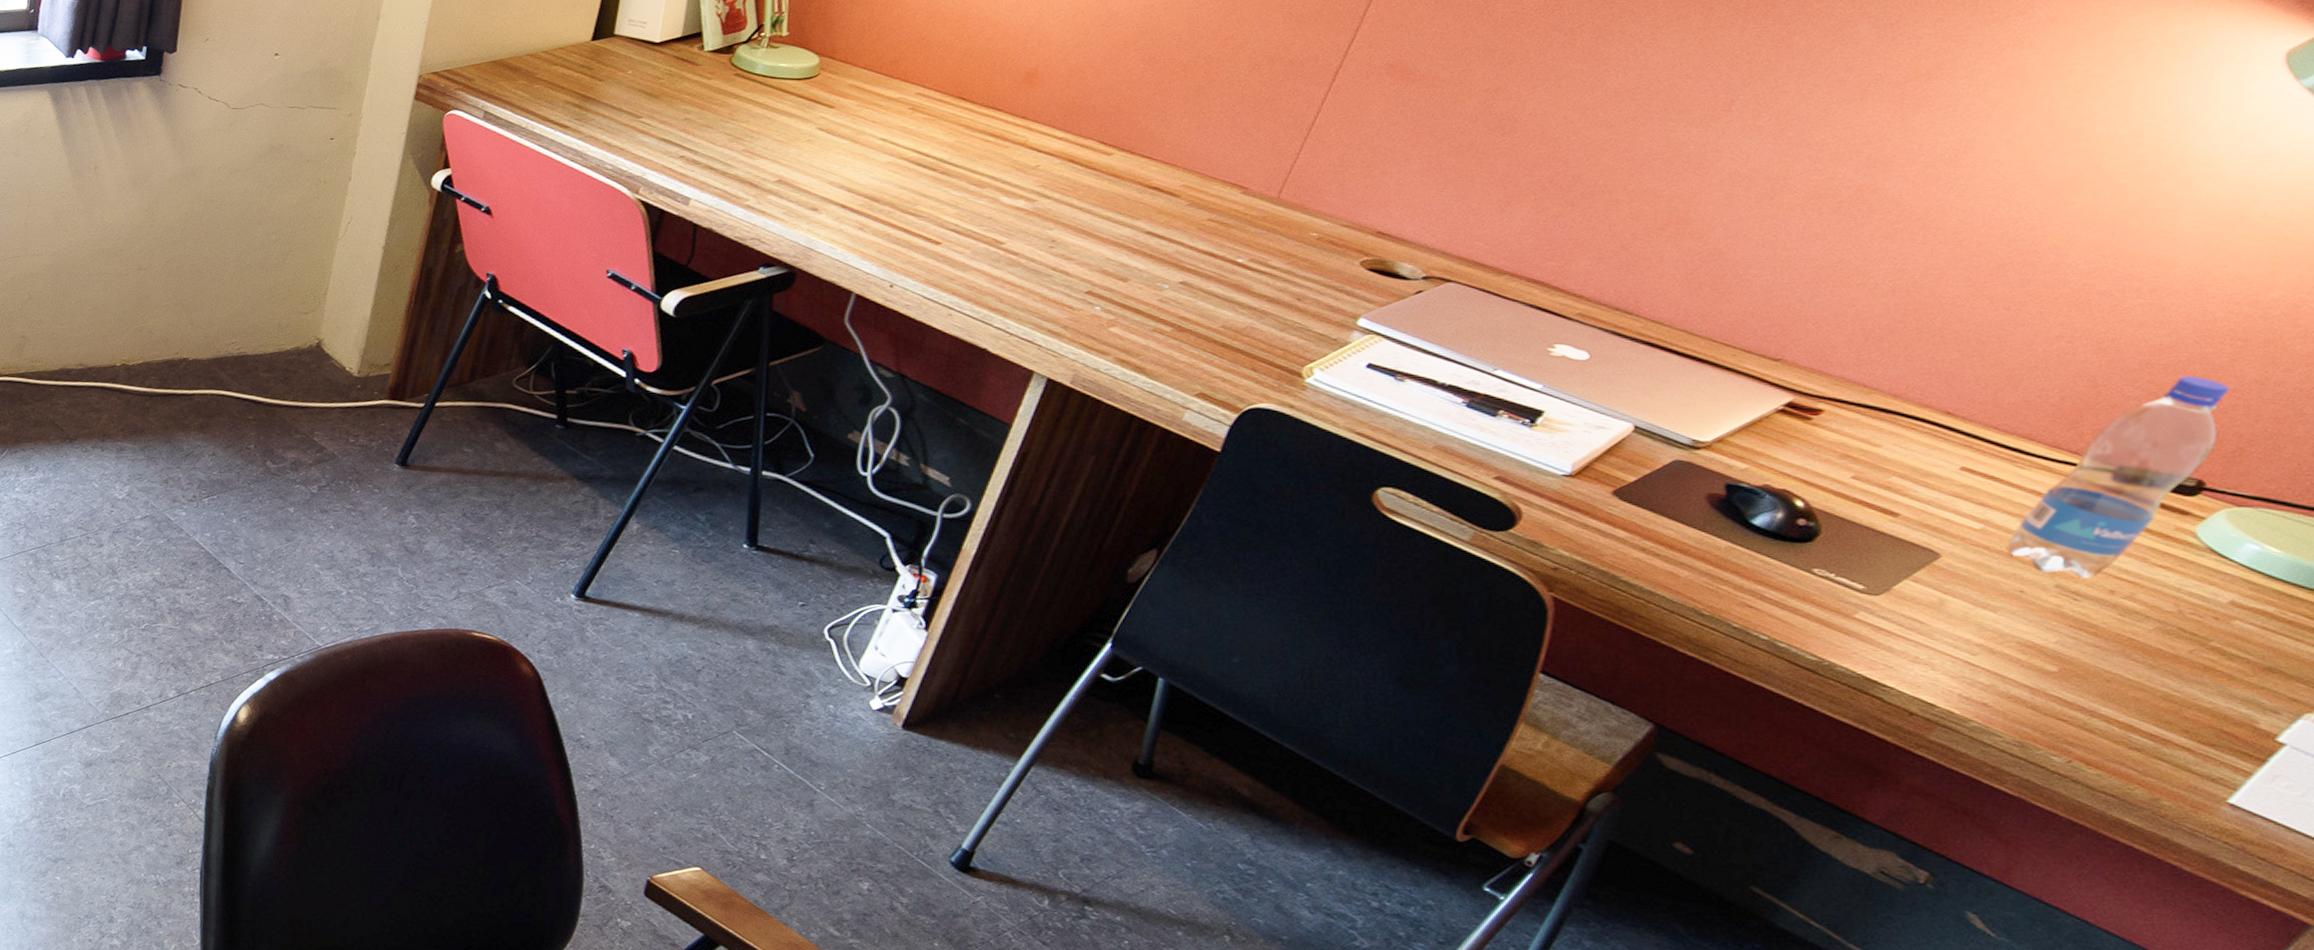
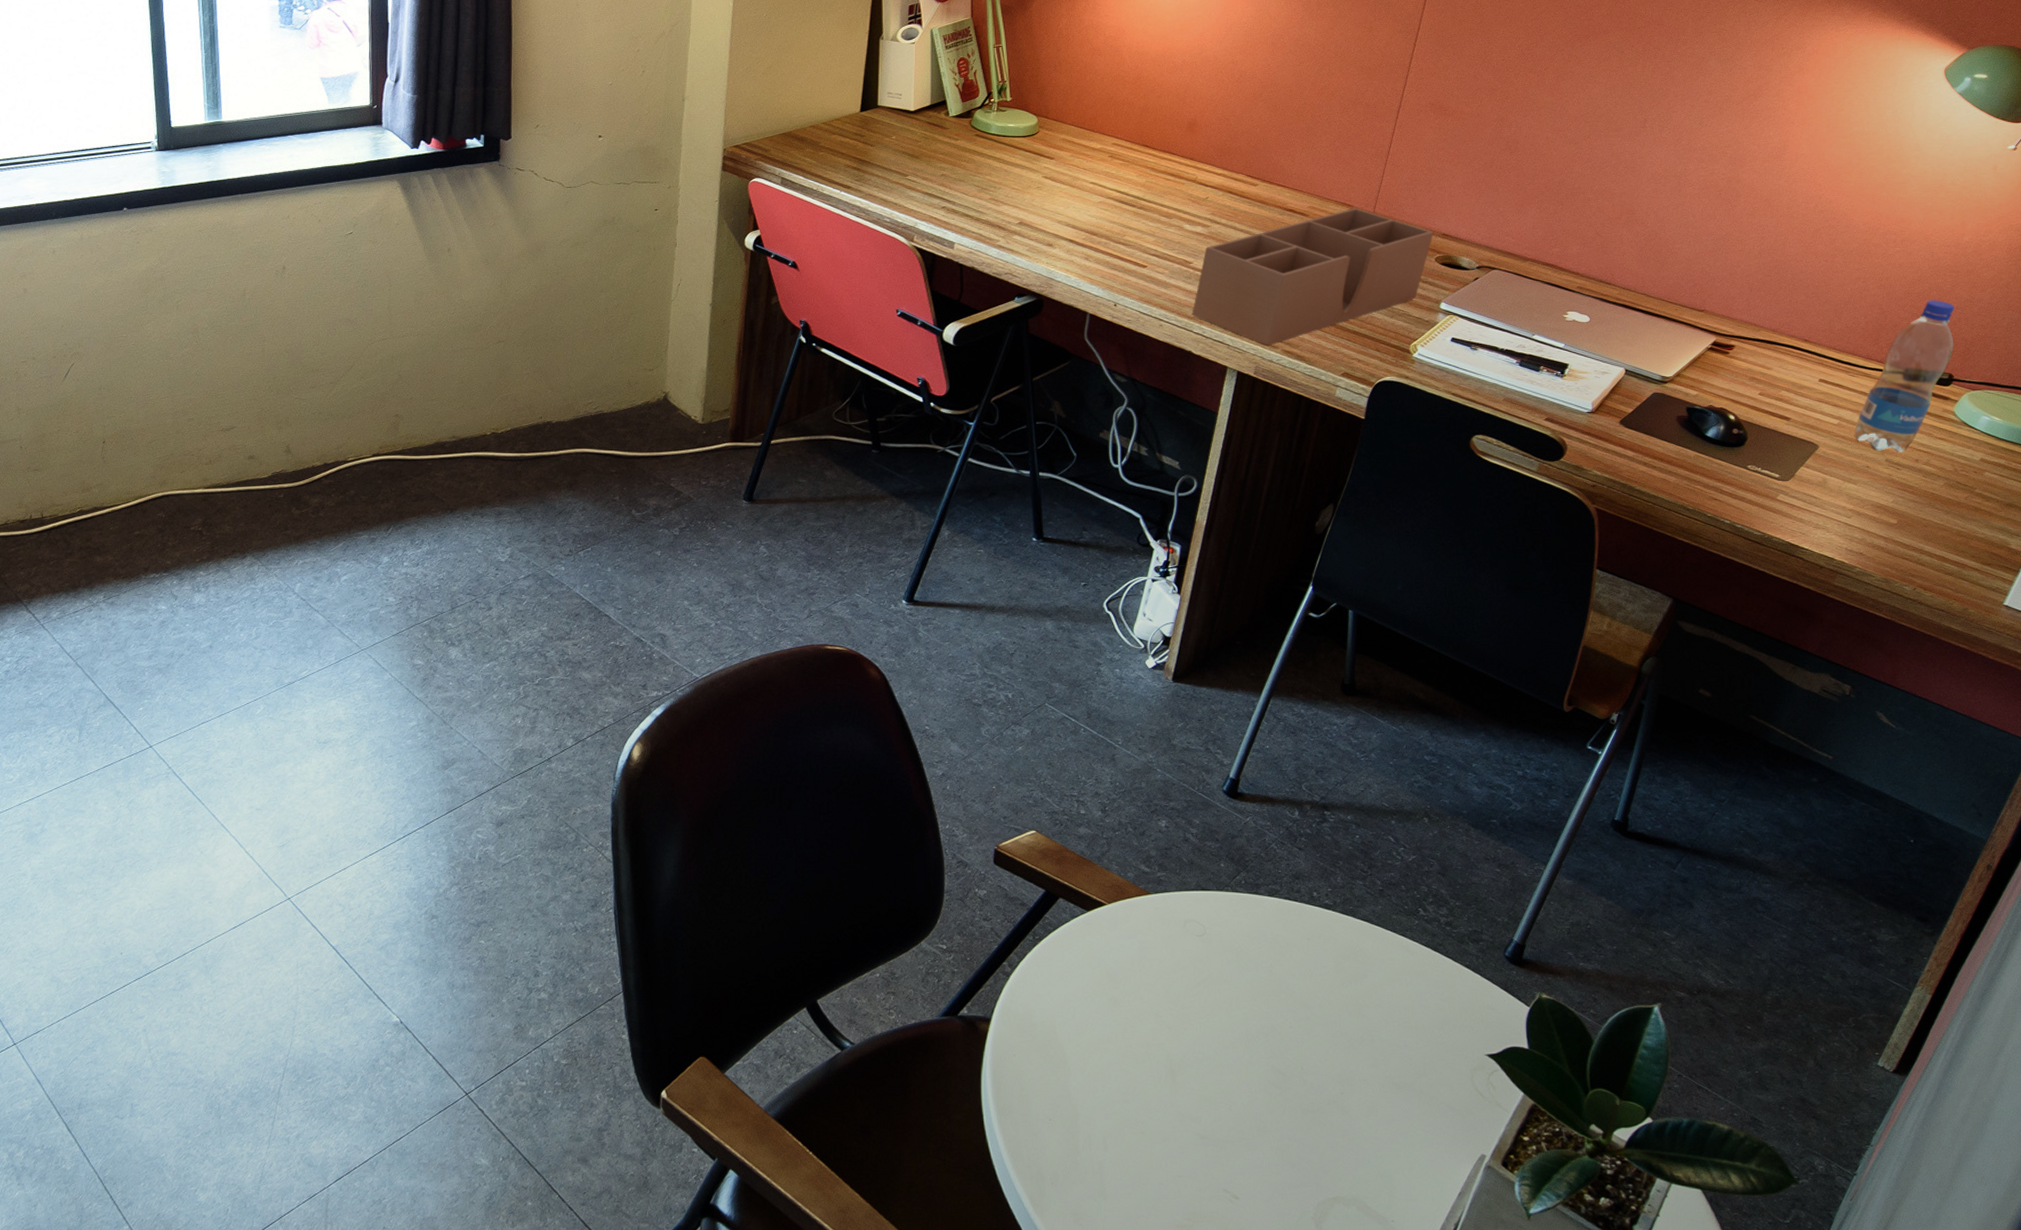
desk organizer: none [995,190,1364,351] -> present [1192,208,1434,346]

